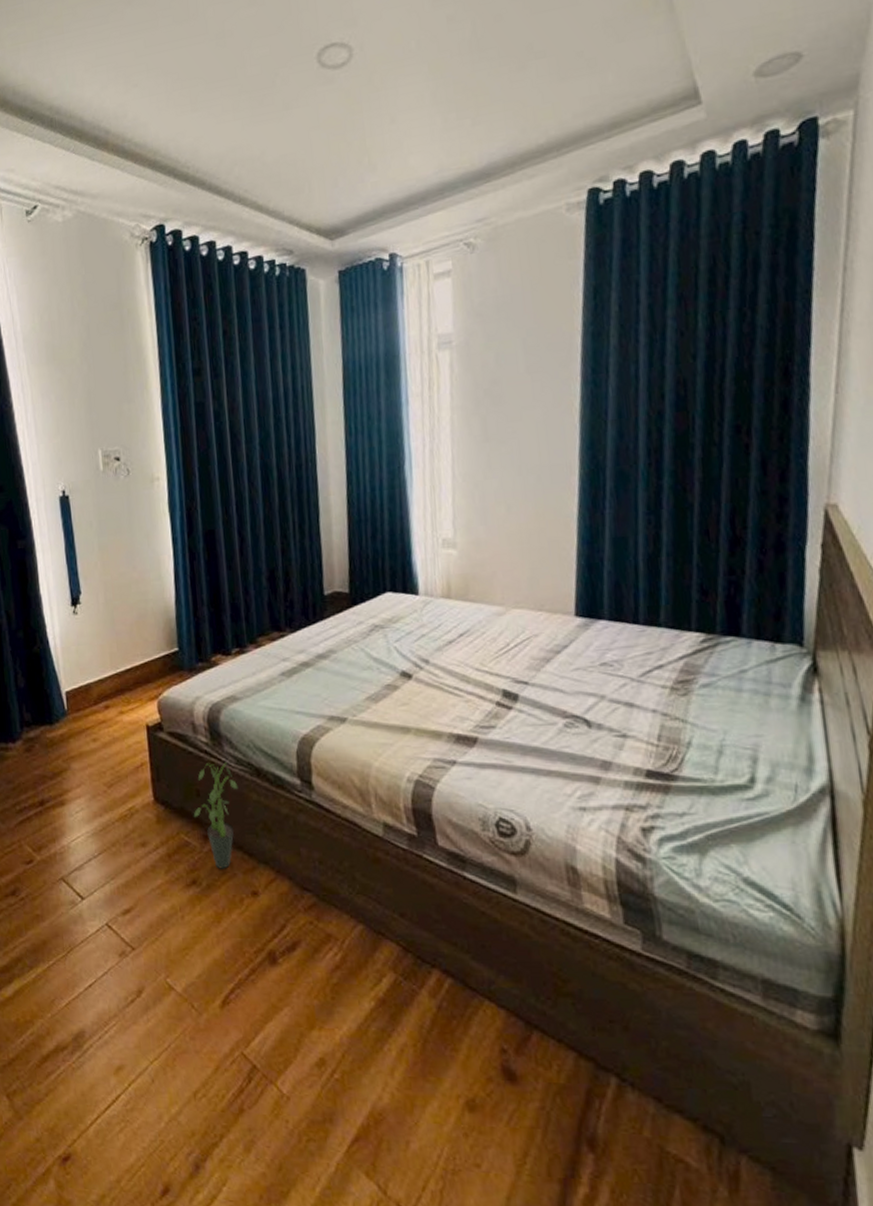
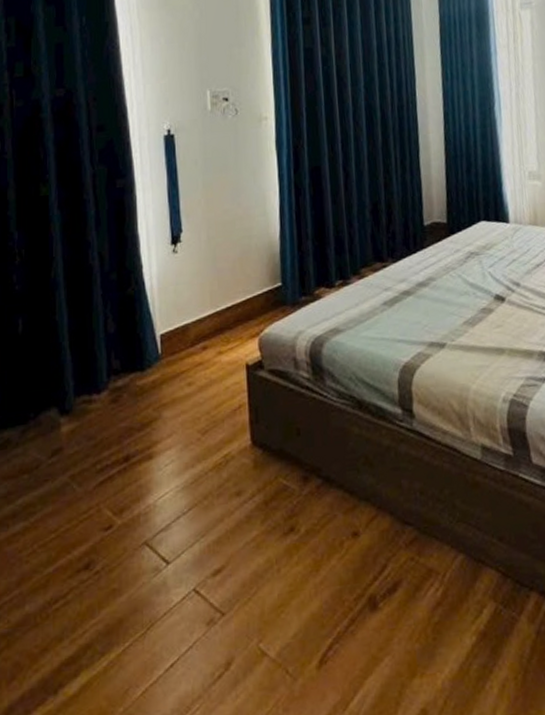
potted plant: present [193,762,239,869] -> none [292,397,340,512]

